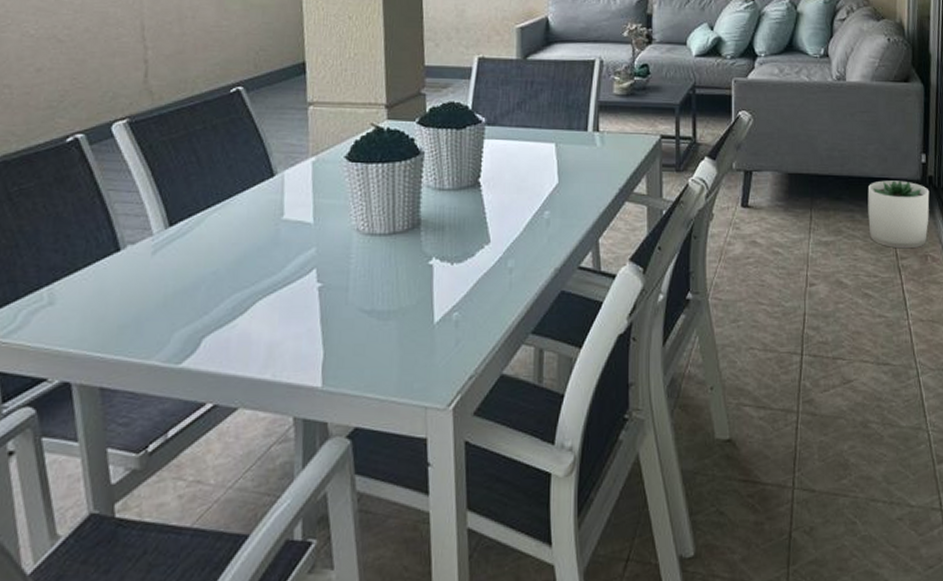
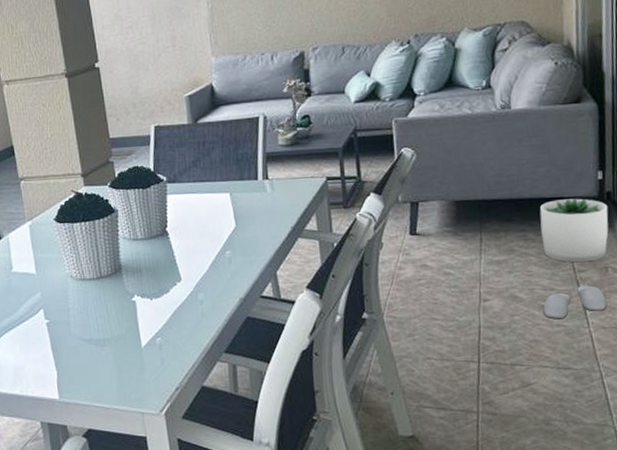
slippers: none [866,274,925,310] -> present [543,285,607,320]

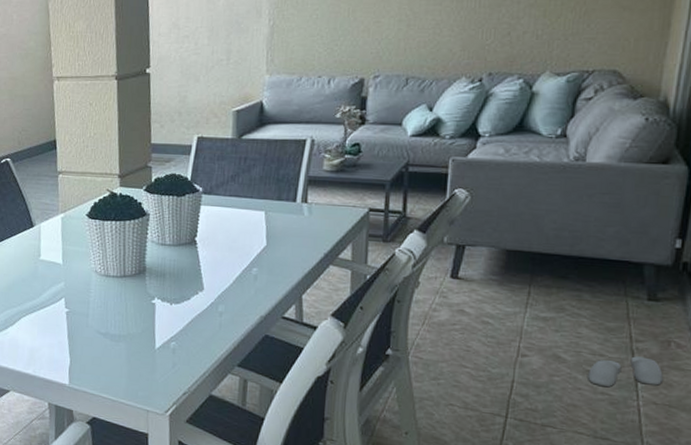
planter: present [539,198,609,263] -> none [598,263,682,333]

